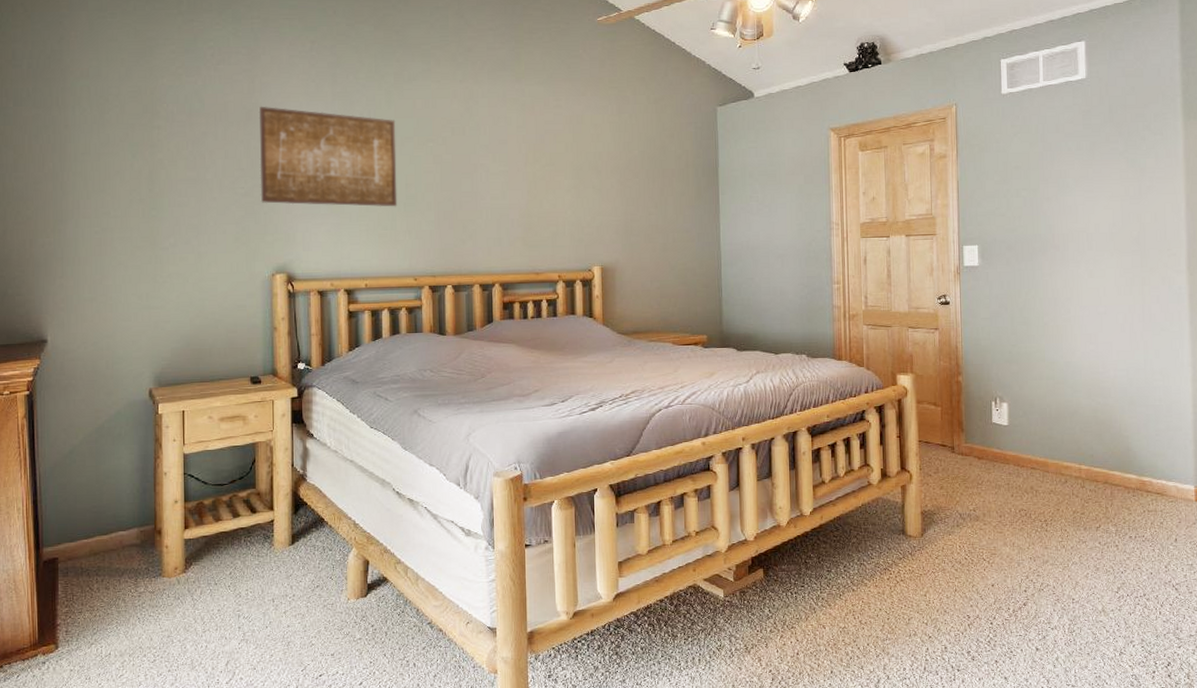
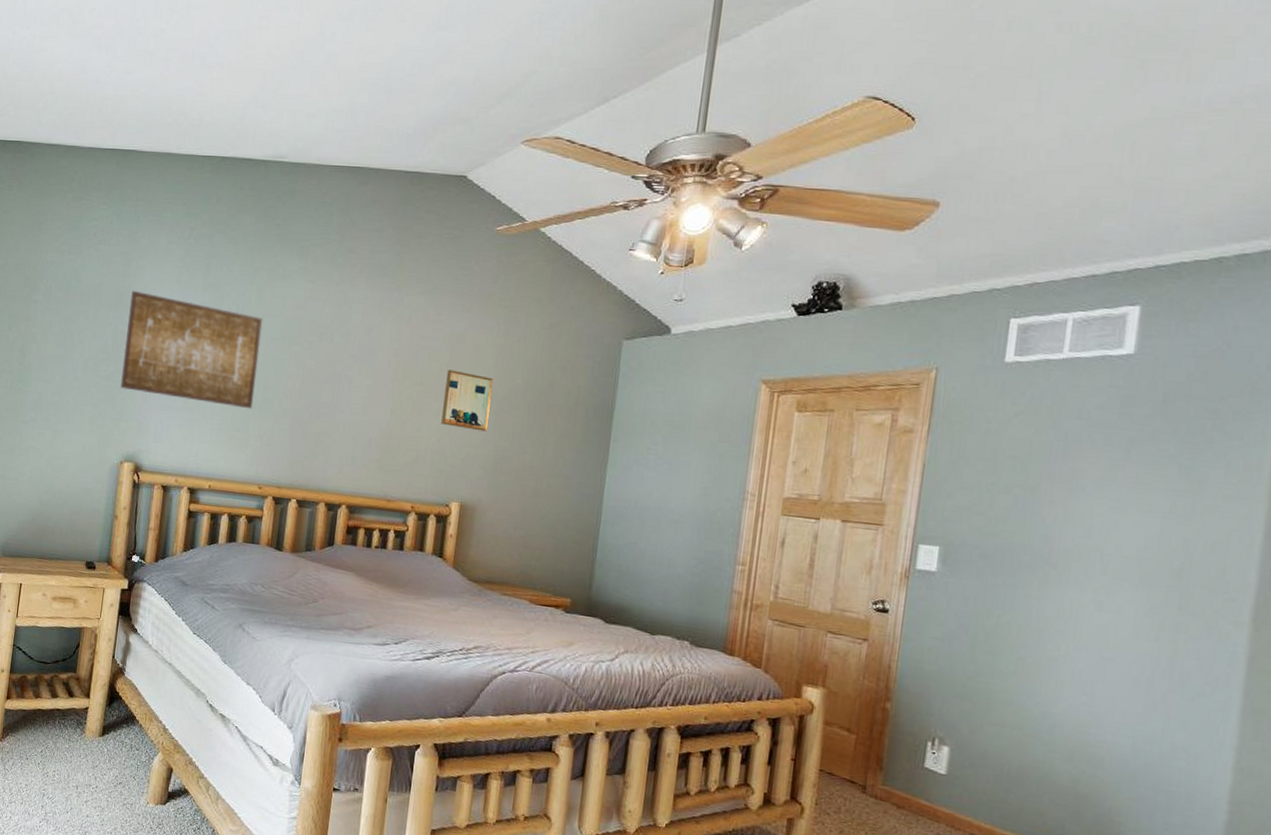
wall art: none [573,148,615,200] -> present [441,369,493,432]

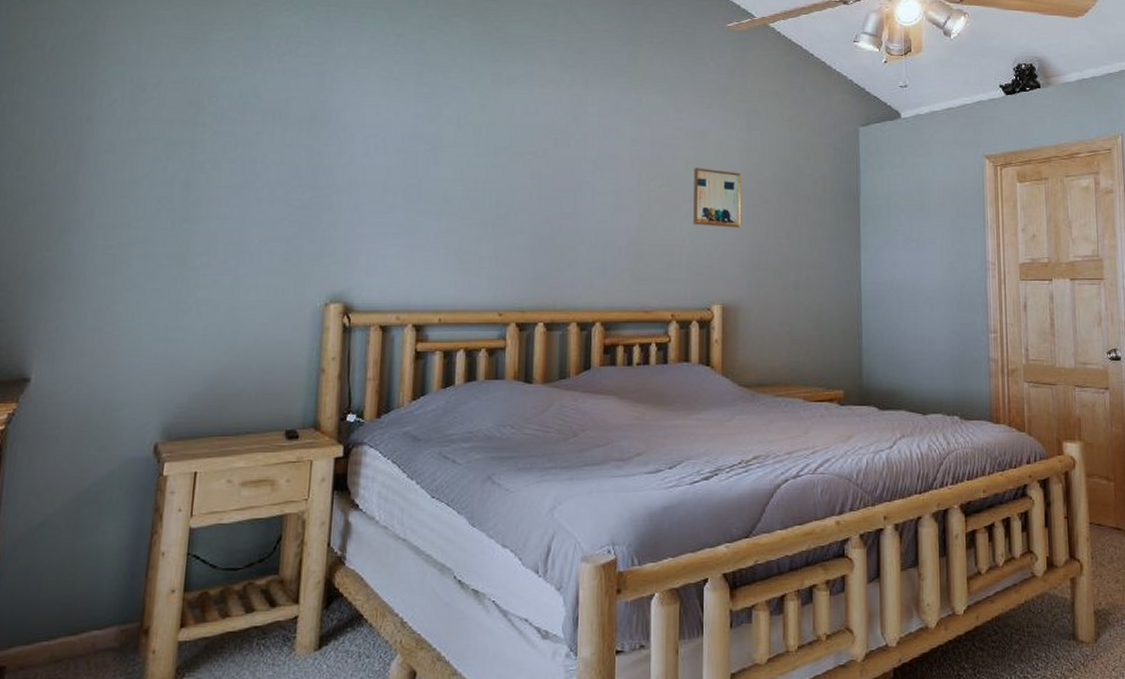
wall art: present [120,290,263,409] -> none [319,105,489,228]

